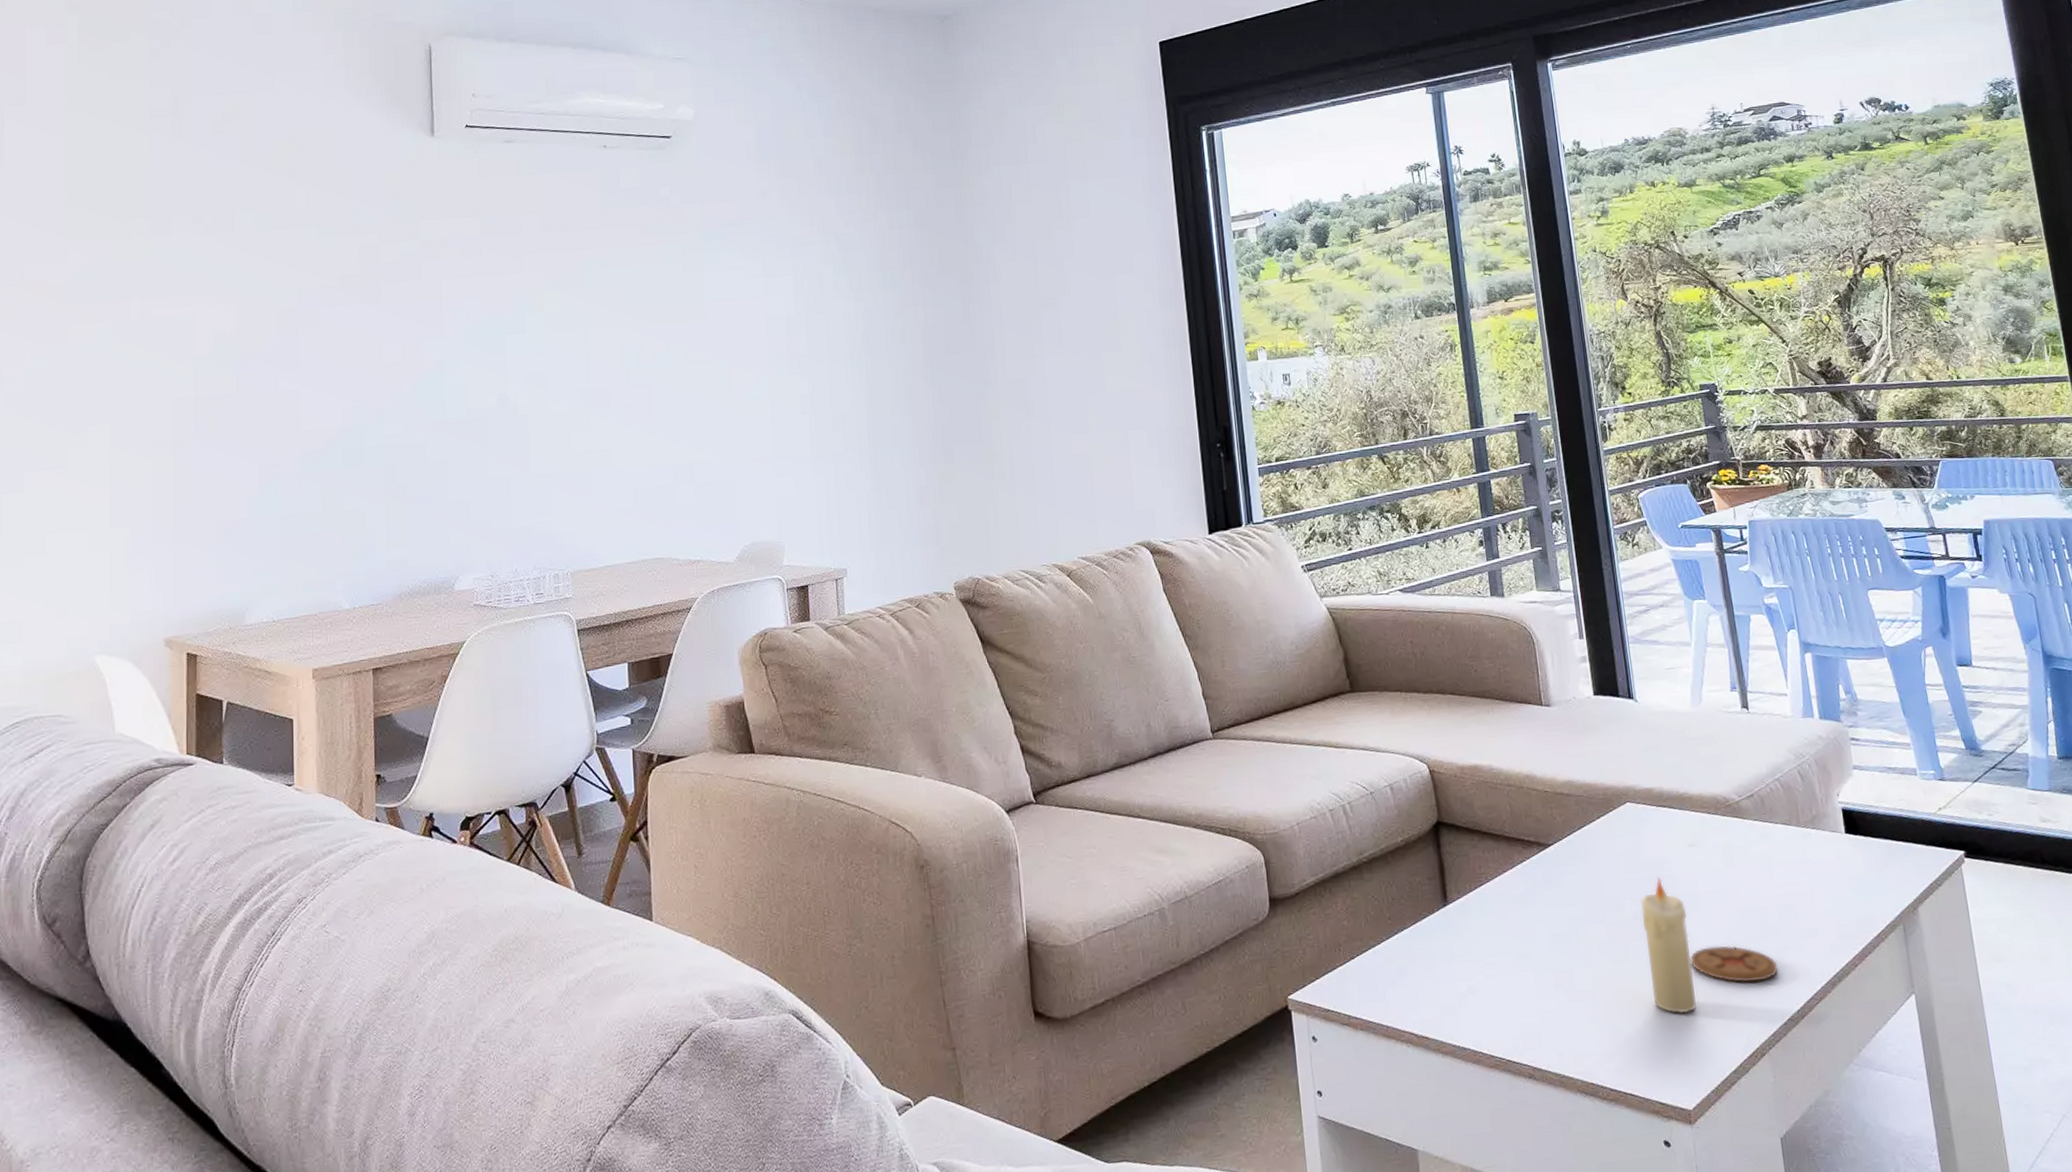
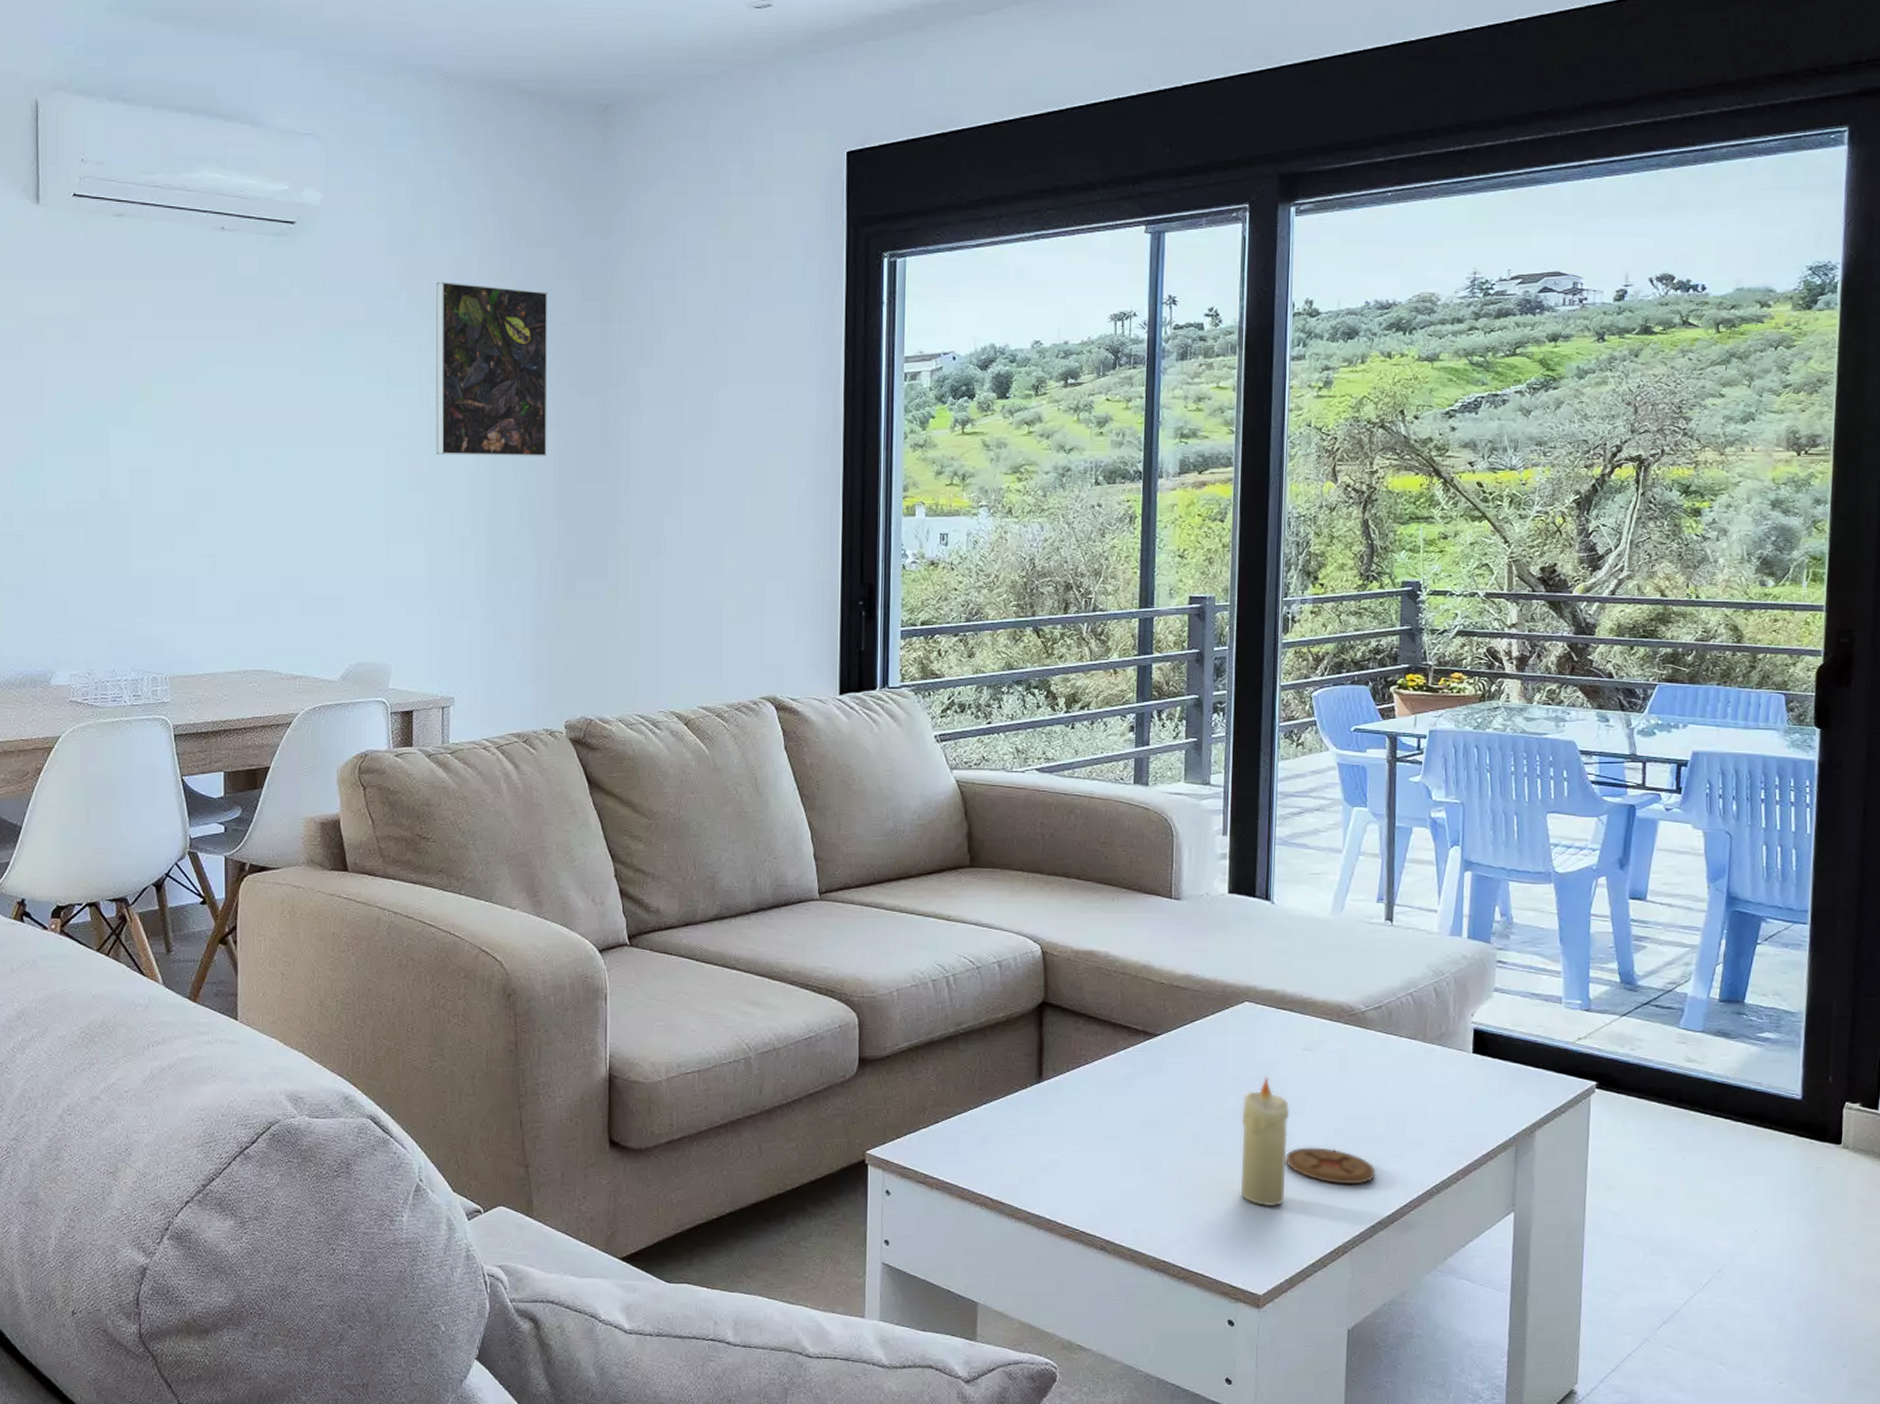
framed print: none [804,179,916,339] -> present [436,281,548,456]

